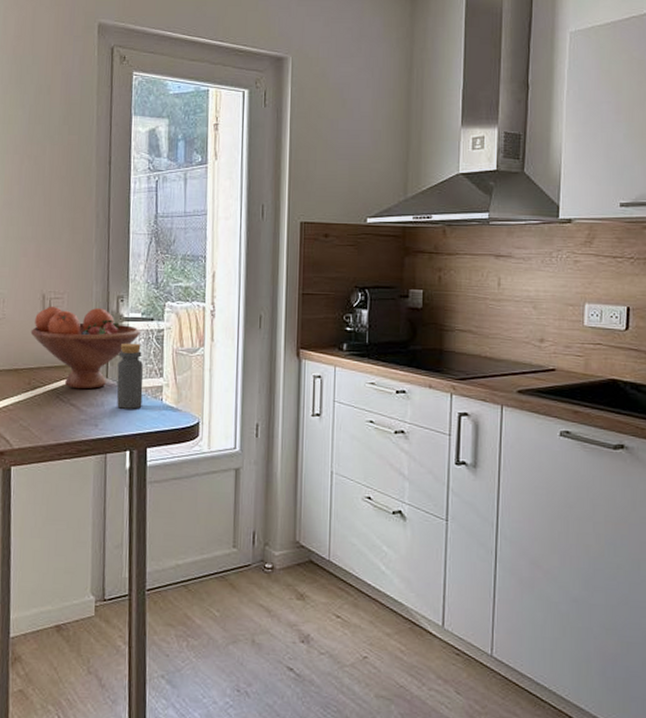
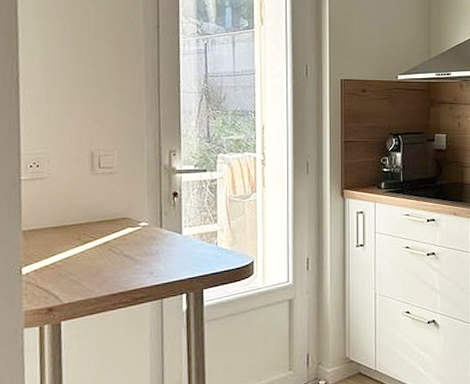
fruit bowl: present [30,306,140,390] -> none [79,162,194,241]
bottle: present [116,343,144,409] -> none [171,193,198,255]

